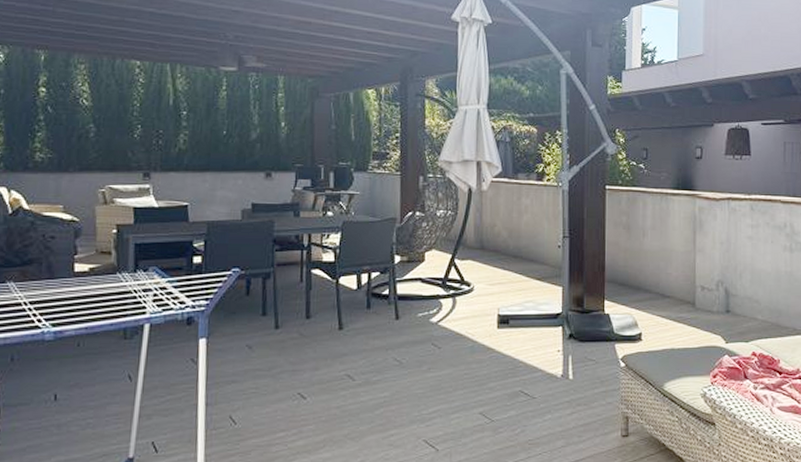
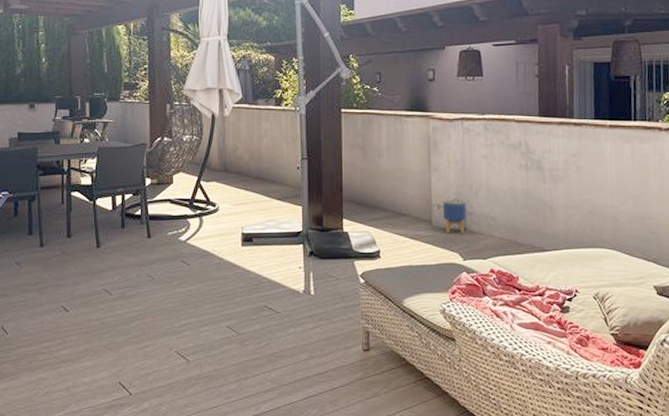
planter: none [707,281,731,316] -> present [443,200,467,233]

